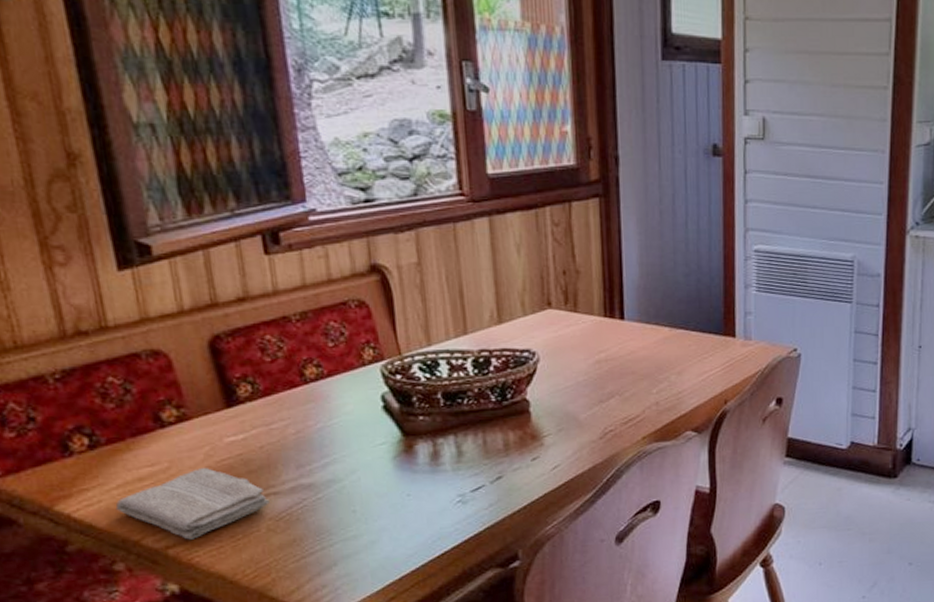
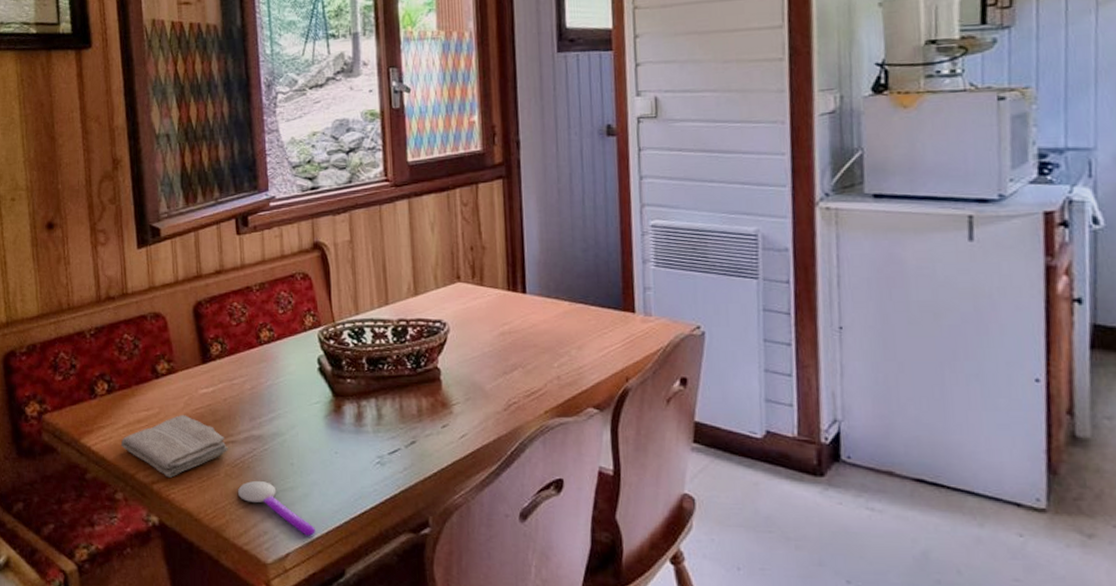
spoon: none [284,532,386,584] -> present [237,481,315,536]

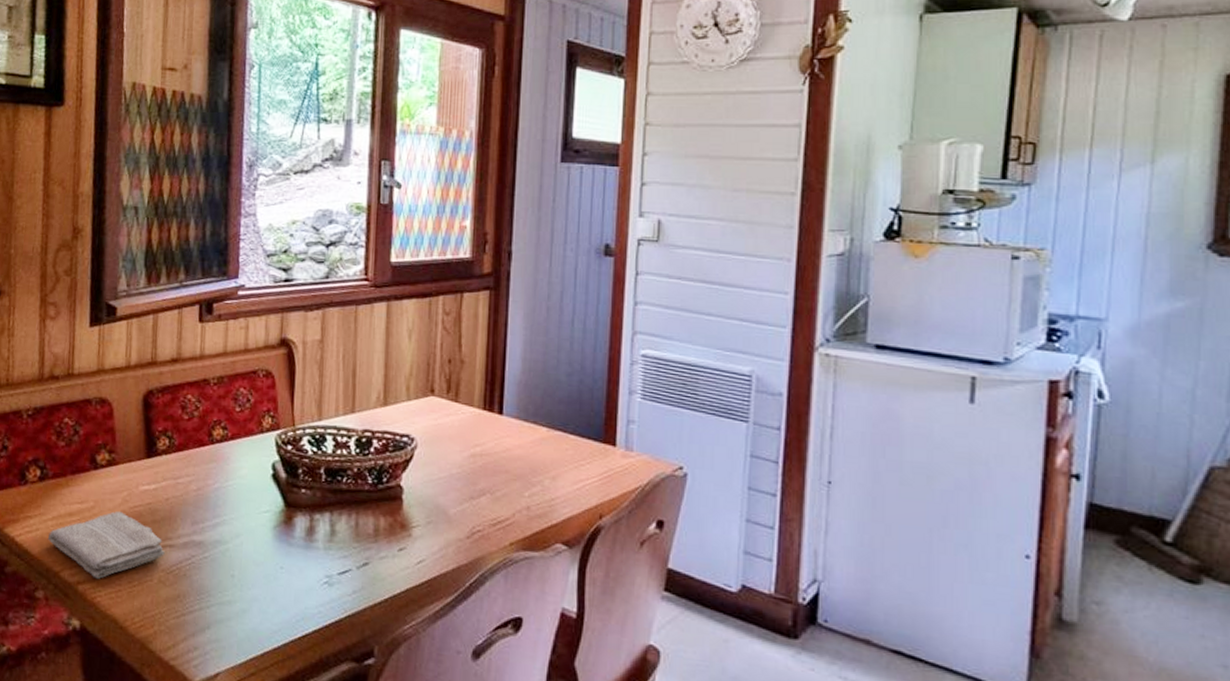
spoon: present [237,481,315,536] -> none [169,590,250,656]

